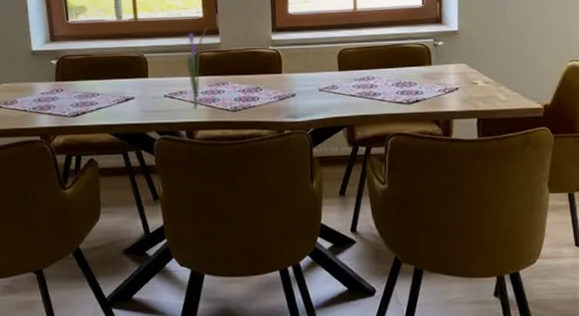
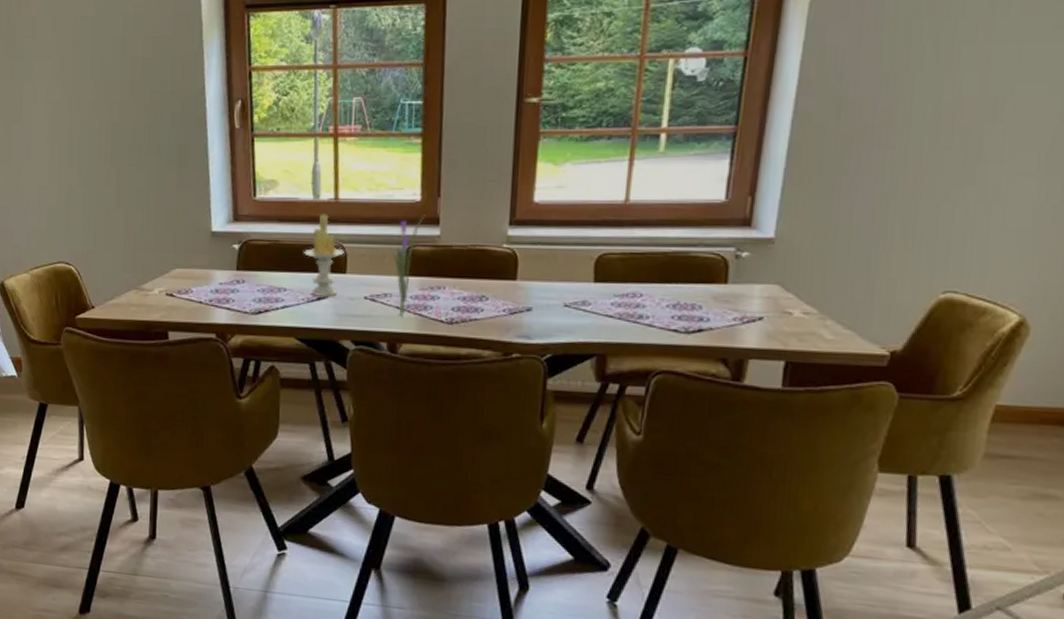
candle: none [112,31,145,99] -> present [304,214,344,298]

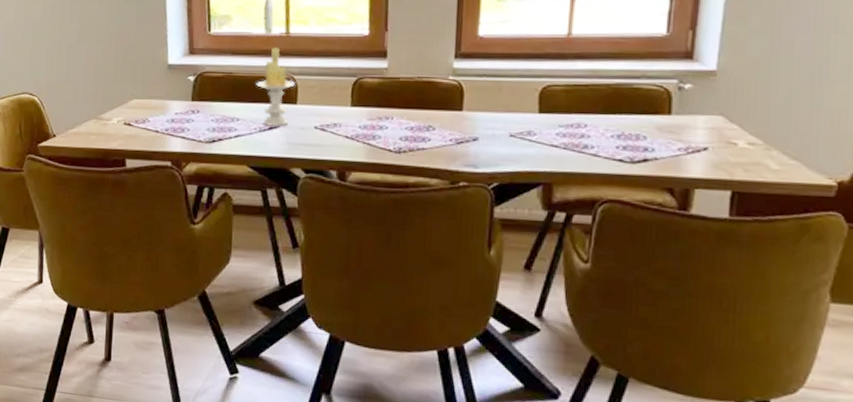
flower arrangement: present [389,214,426,315] -> none [338,48,373,145]

